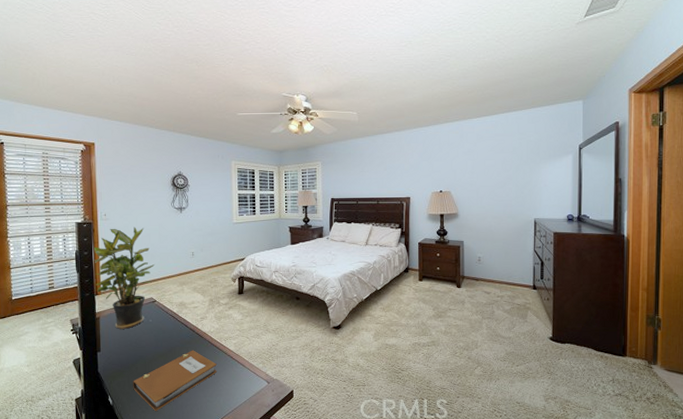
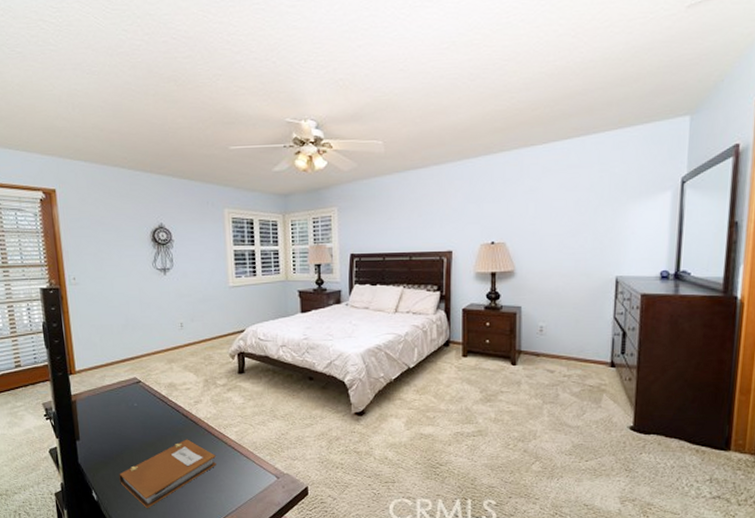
potted plant: present [93,227,154,329] -> none [63,293,137,414]

